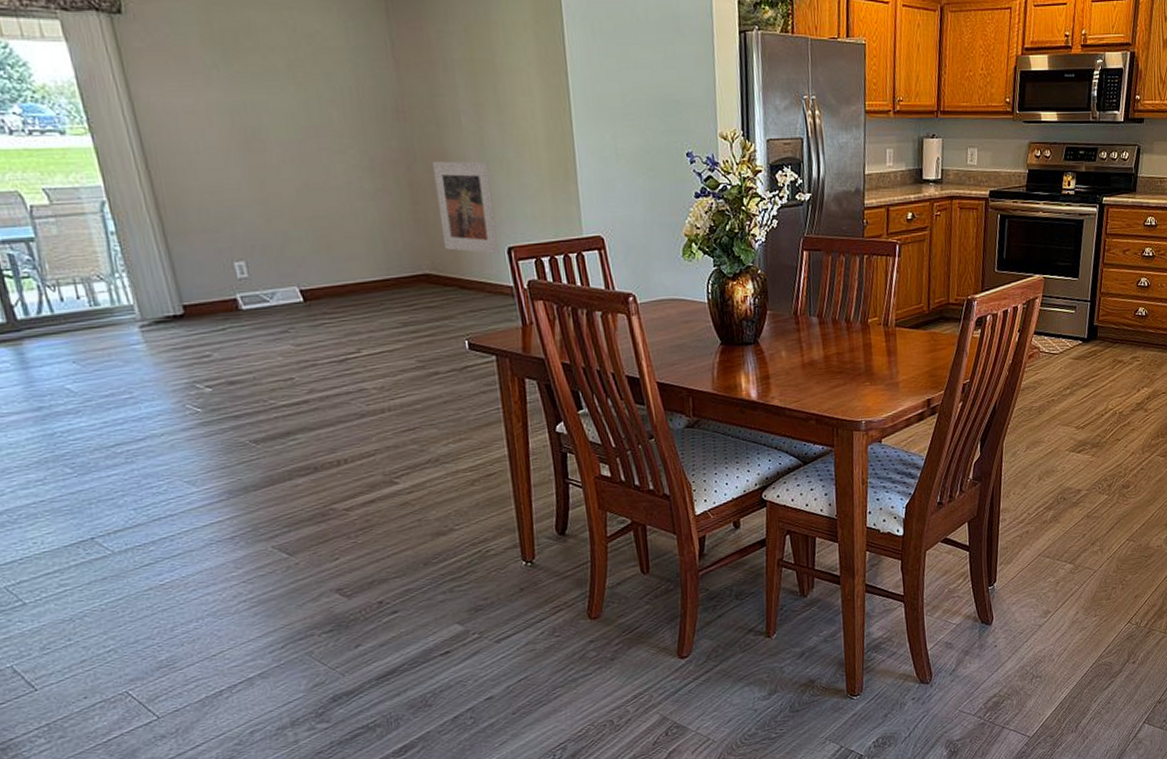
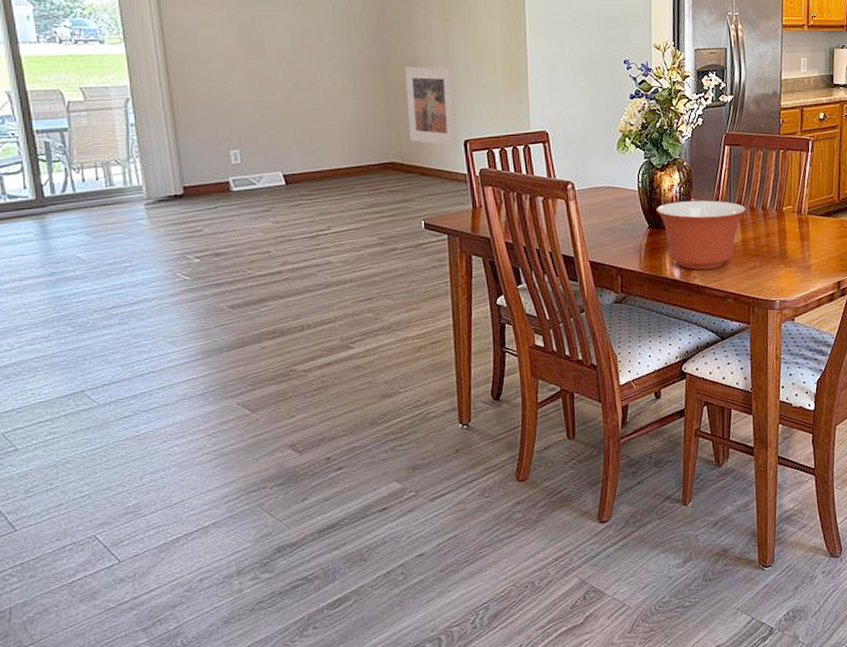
mixing bowl: none [728,312,828,390] -> present [655,200,746,270]

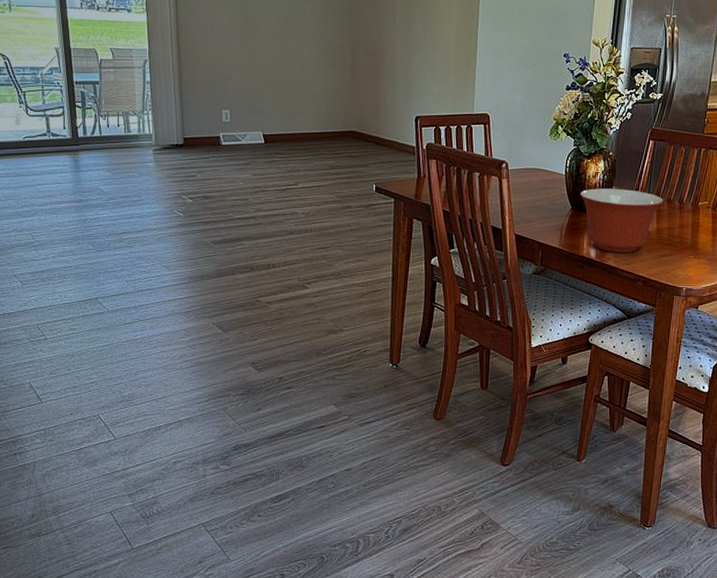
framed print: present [405,66,456,146] -> none [369,47,411,121]

